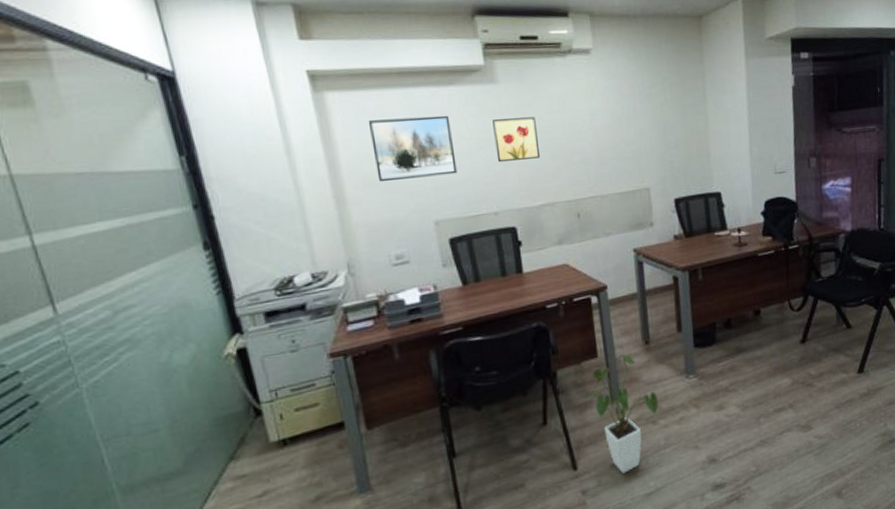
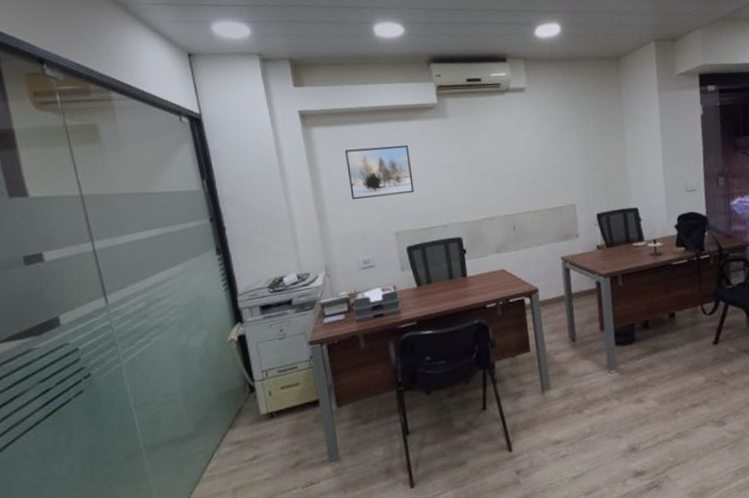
wall art: present [492,117,540,163] -> none [443,145,482,184]
house plant: present [586,354,659,474] -> none [520,350,584,457]

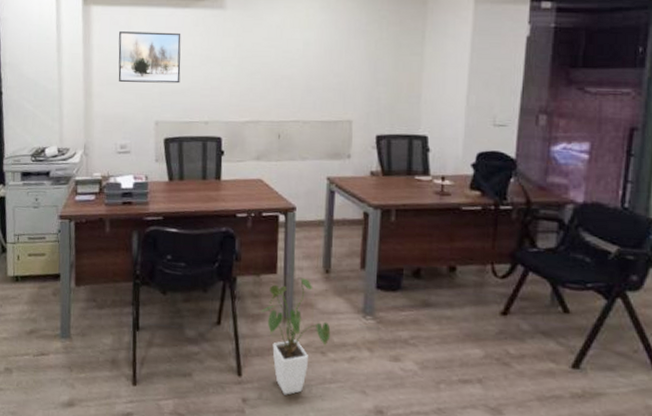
house plant: none [520,350,584,457] -> present [259,277,331,395]

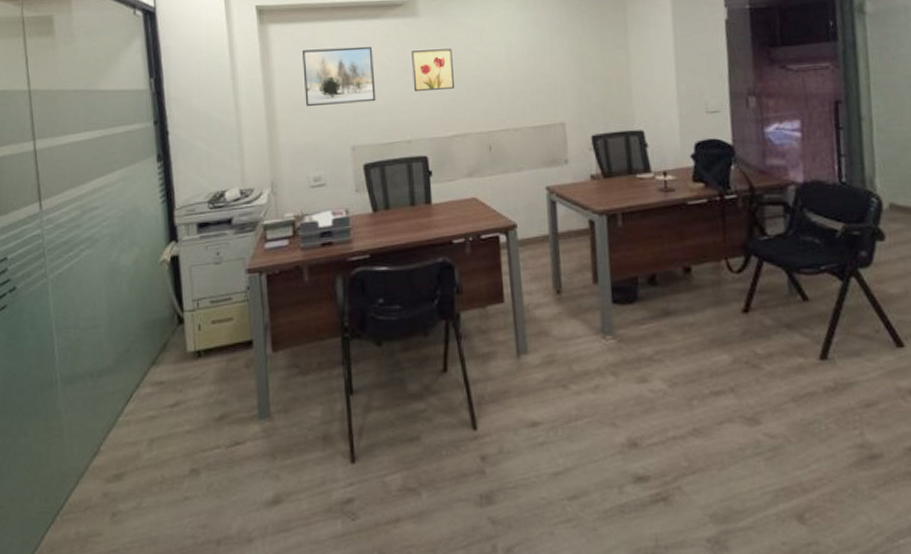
wall art: none [214,41,253,79] -> present [412,48,454,92]
house plant: present [259,277,331,395] -> none [489,303,571,443]

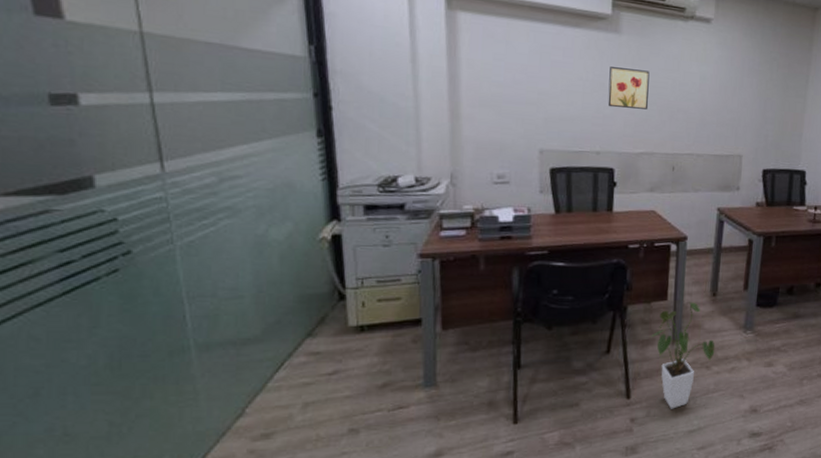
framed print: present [301,46,376,107] -> none [493,46,571,110]
house plant: none [489,303,571,443] -> present [649,302,715,409]

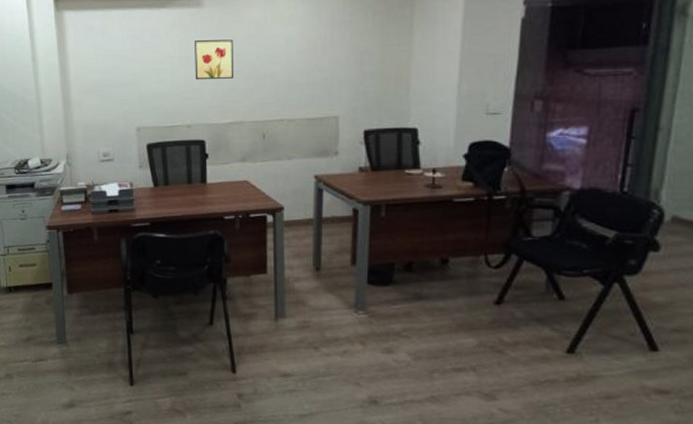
house plant: present [649,302,715,409] -> none [251,276,323,389]

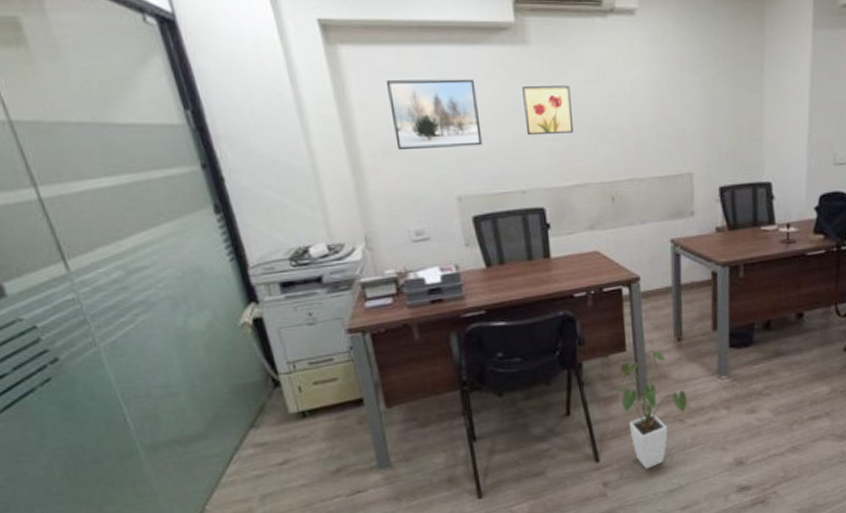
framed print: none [93,34,160,90] -> present [385,78,483,151]
house plant: none [251,276,323,389] -> present [611,350,688,469]

